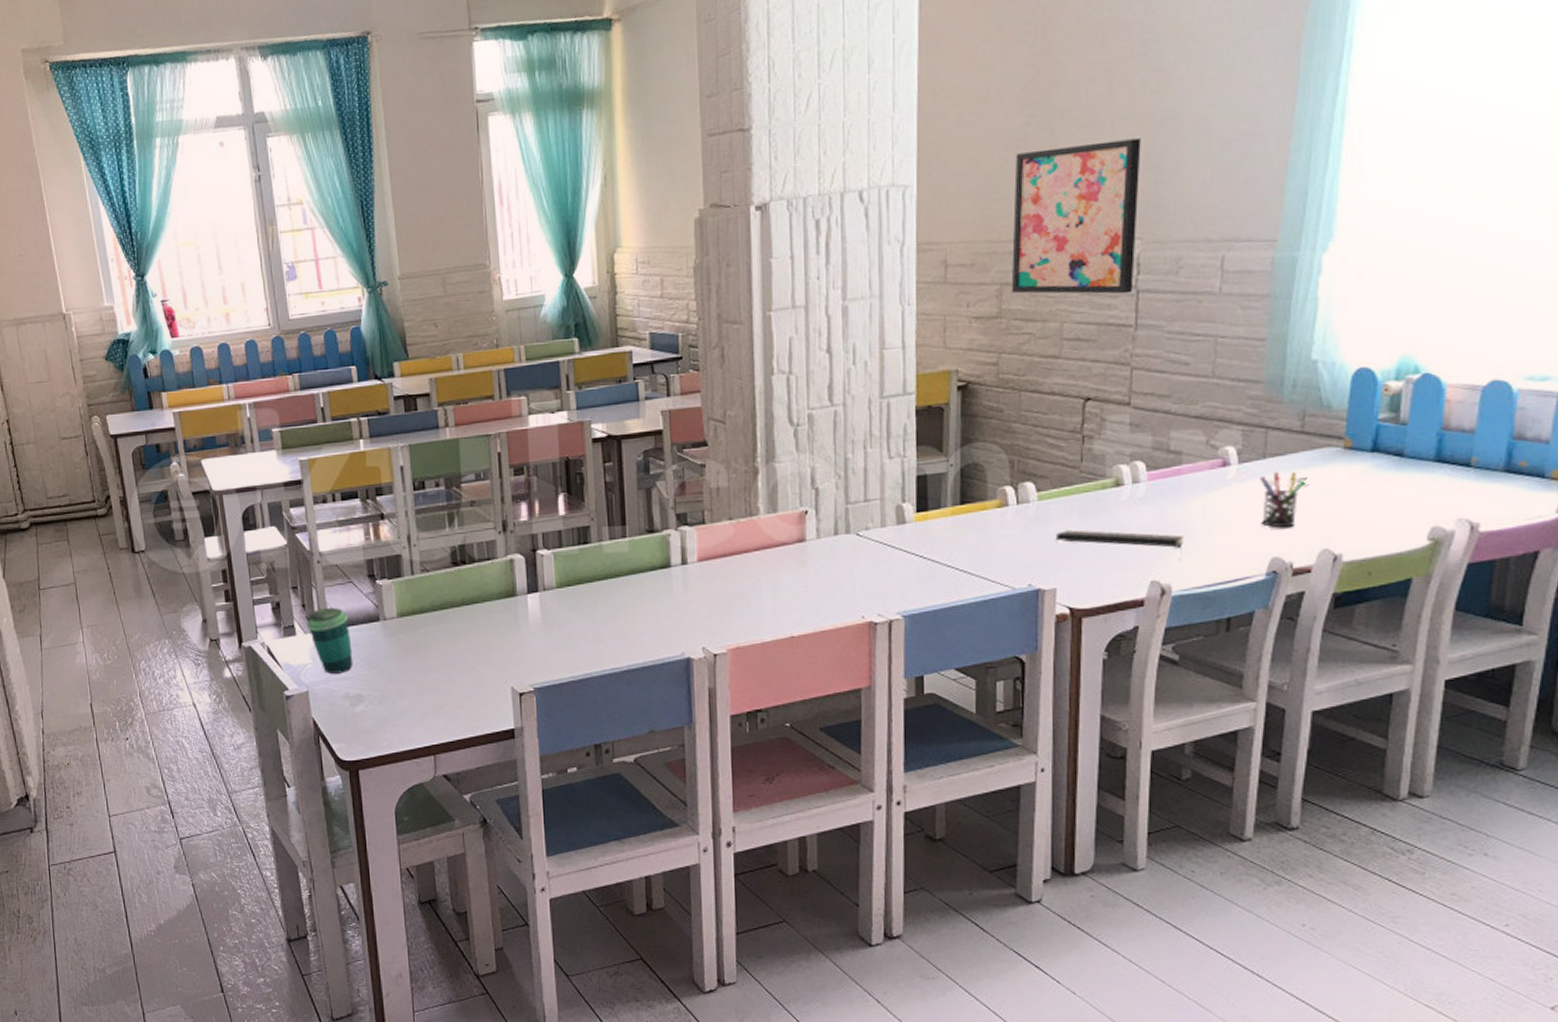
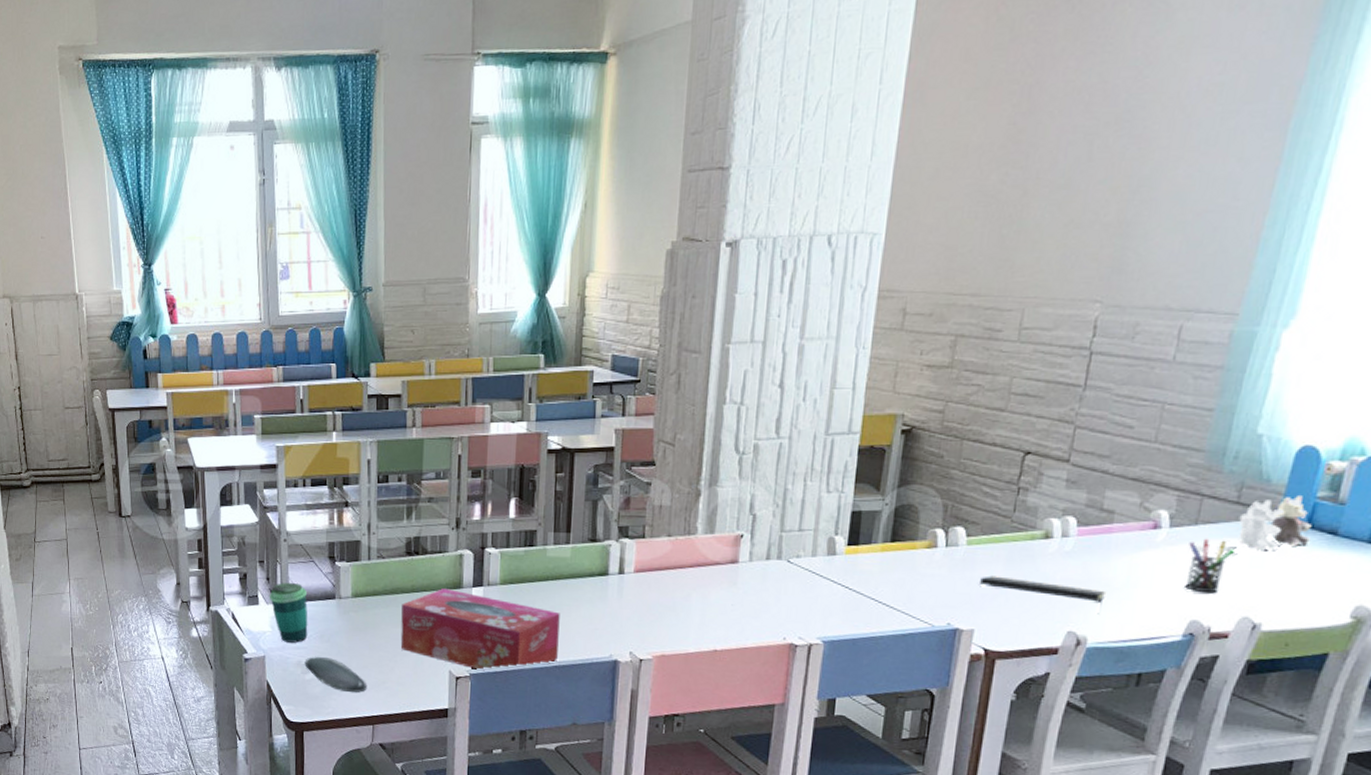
oval tray: none [352,686,424,723] -> present [304,657,367,693]
tissue box: none [451,598,626,684] -> present [400,589,560,672]
wall art: present [1011,138,1141,294] -> none [965,204,1114,355]
teddy bear: none [1305,419,1378,480] -> present [1238,496,1312,551]

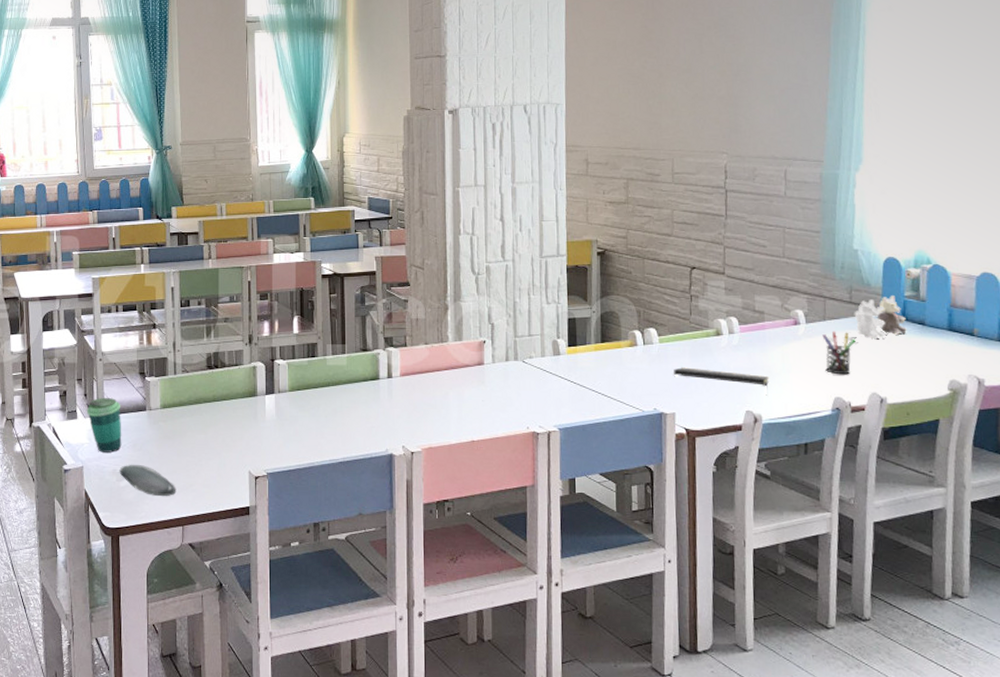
tissue box: present [400,589,560,672] -> none [204,397,342,470]

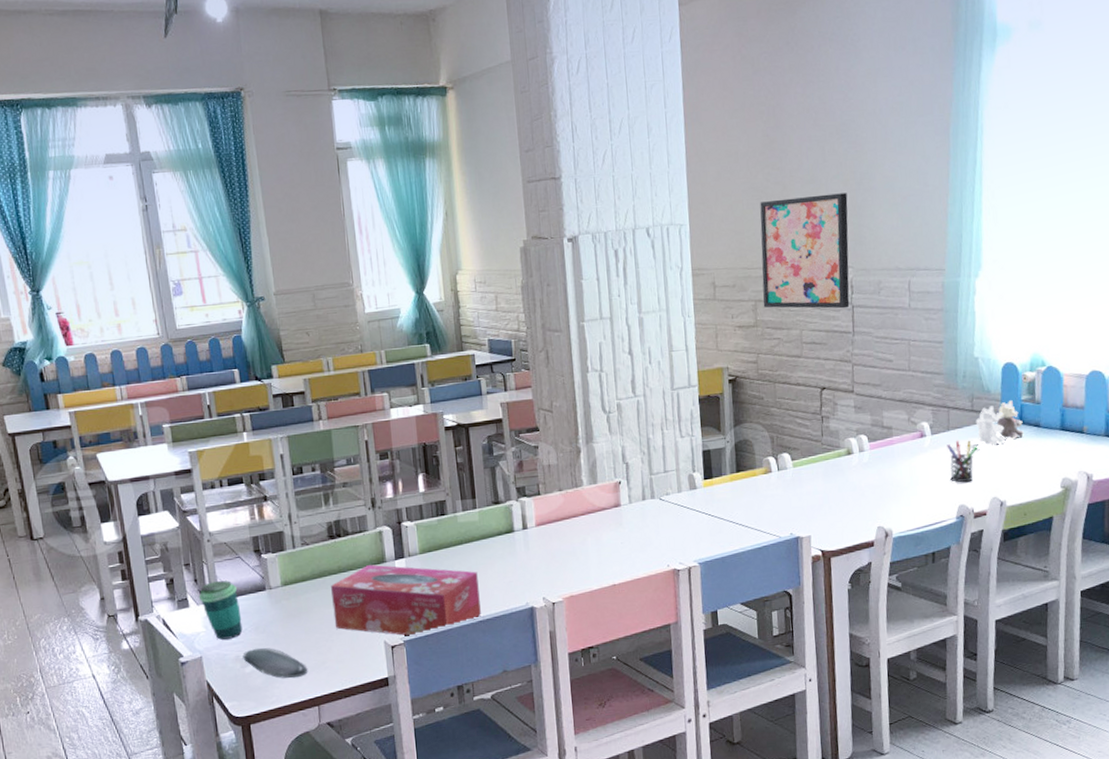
tissue box: none [204,397,342,470] -> present [330,564,481,637]
wall art: none [635,83,724,192] -> present [760,193,850,309]
notepad: present [674,367,770,396] -> none [808,489,899,510]

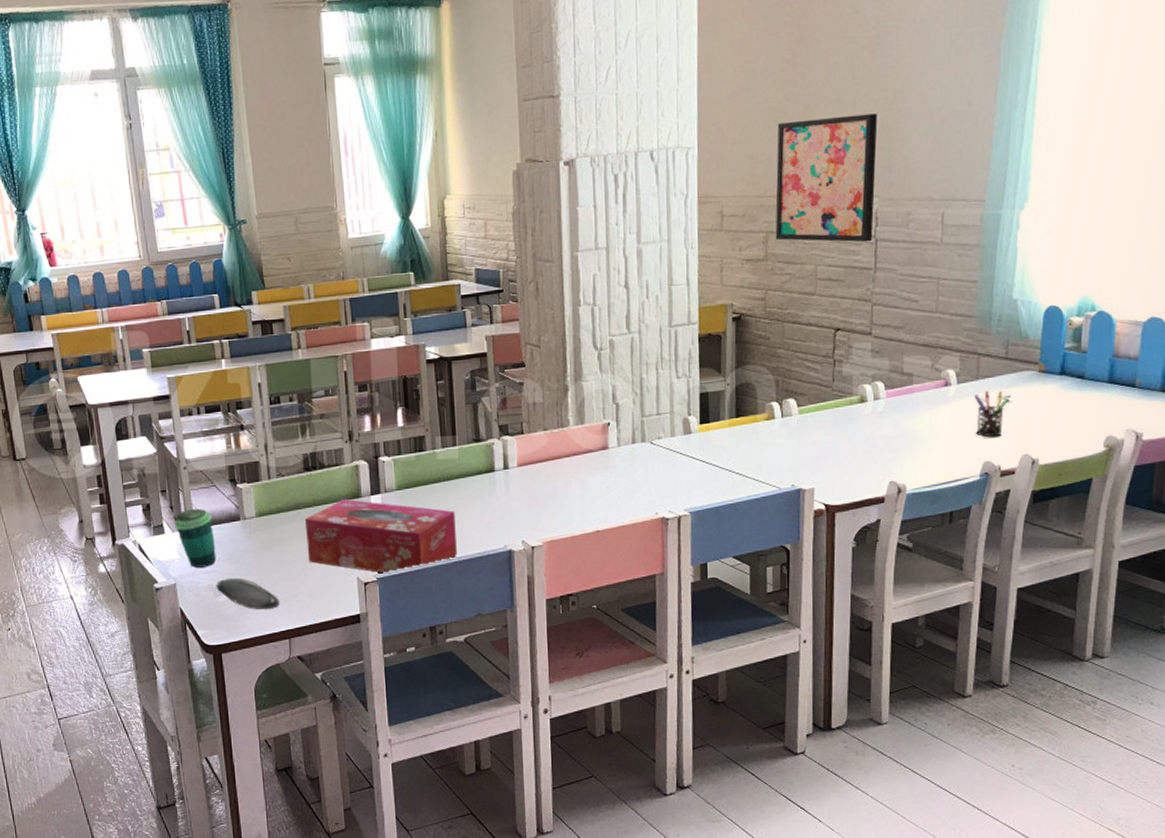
teddy bear: present [975,400,1024,445] -> none [1009,348,1065,397]

